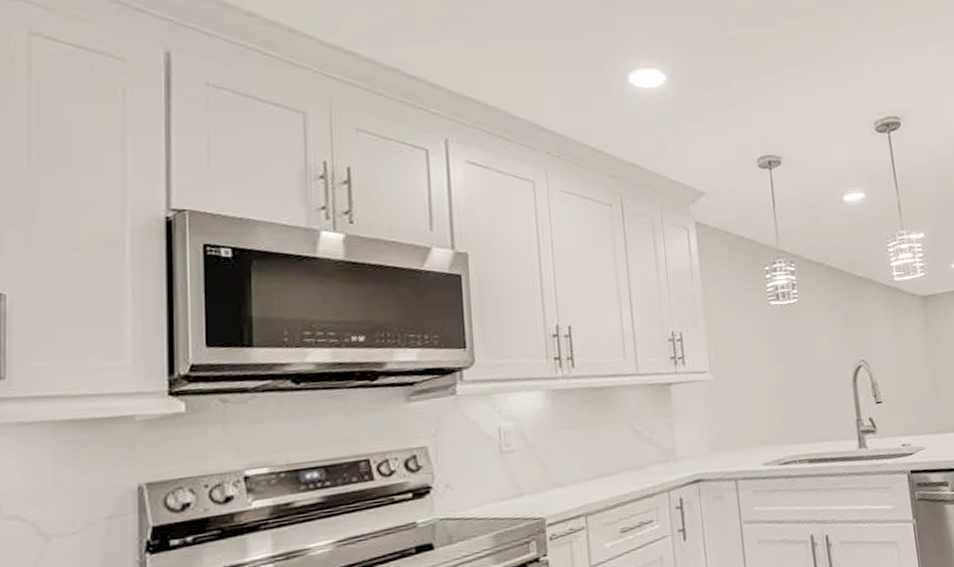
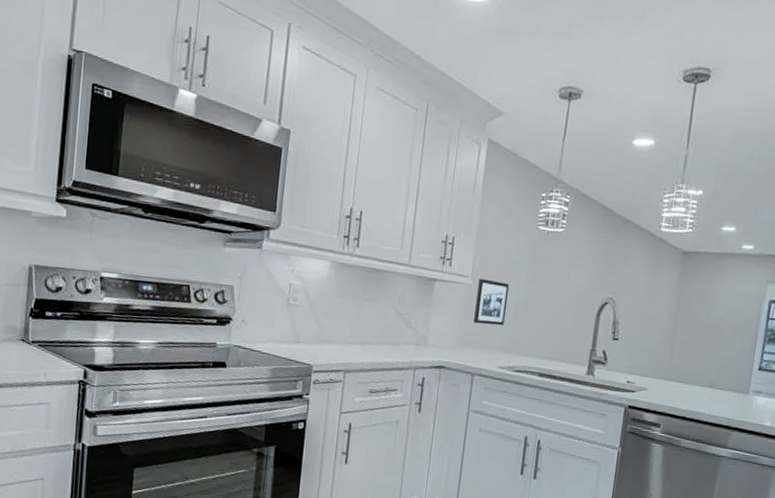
picture frame: none [719,369,757,422] -> present [474,278,509,326]

